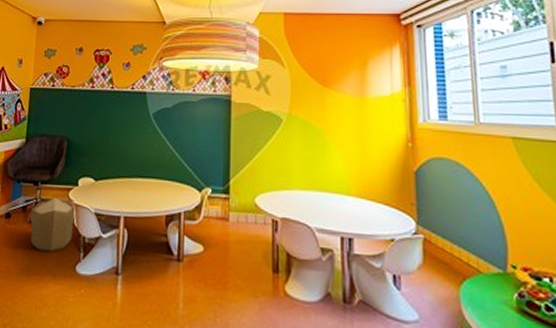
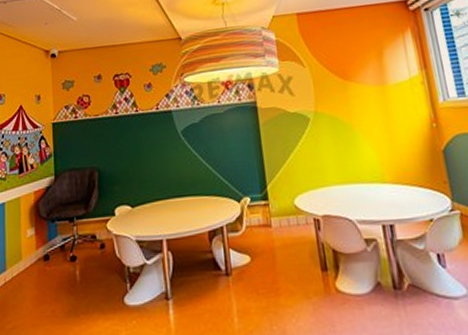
pouf: present [29,197,77,252] -> none [69,231,117,288]

